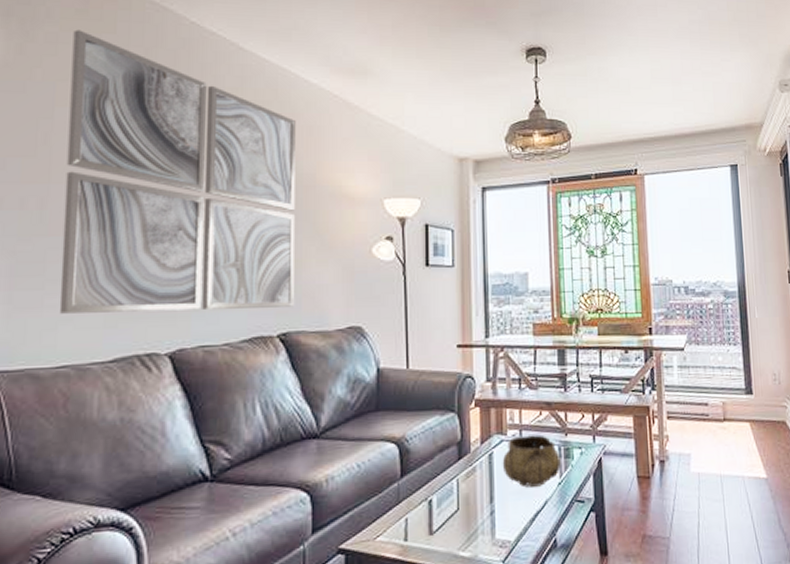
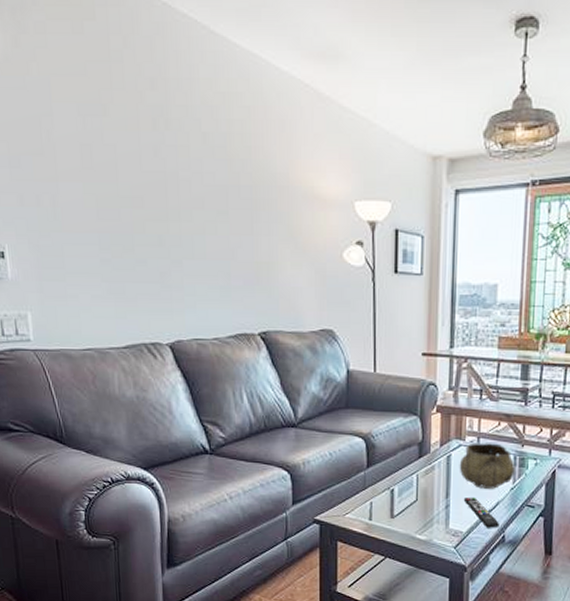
wall art: present [59,29,296,314] -> none [58,17,272,307]
remote control: none [509,498,550,533] -> present [463,497,499,528]

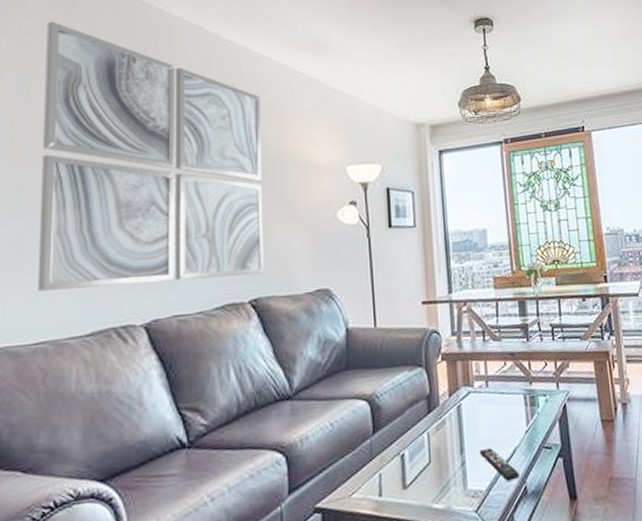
wall art: none [58,17,272,307] -> present [36,21,263,291]
decorative bowl: present [459,442,515,489] -> none [470,384,527,437]

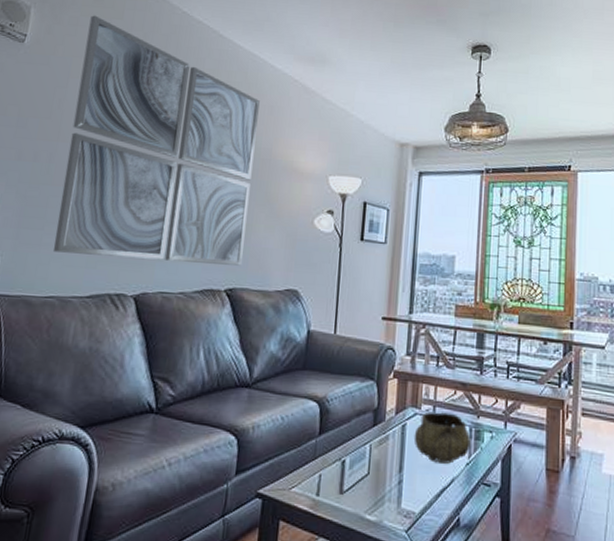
decorative bowl: none [470,384,527,437] -> present [414,411,471,464]
remote control: present [479,447,520,481] -> none [417,471,454,510]

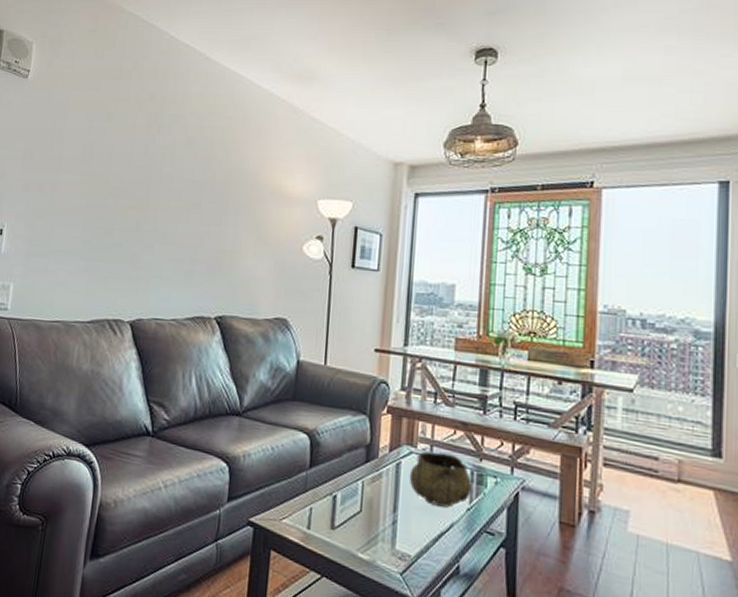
wall art: present [52,15,260,266] -> none [57,46,247,293]

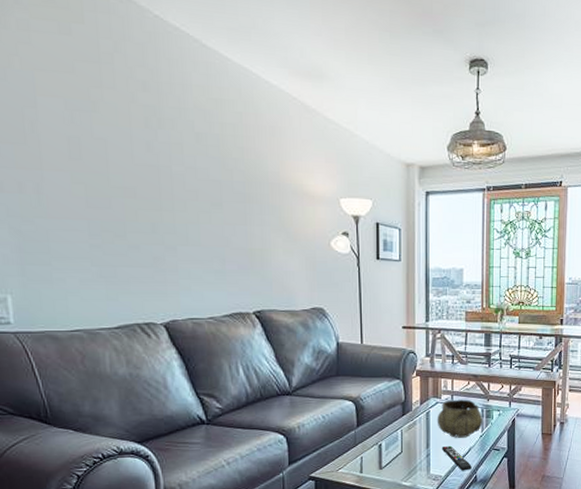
remote control: none [412,514,453,556] -> present [441,445,472,471]

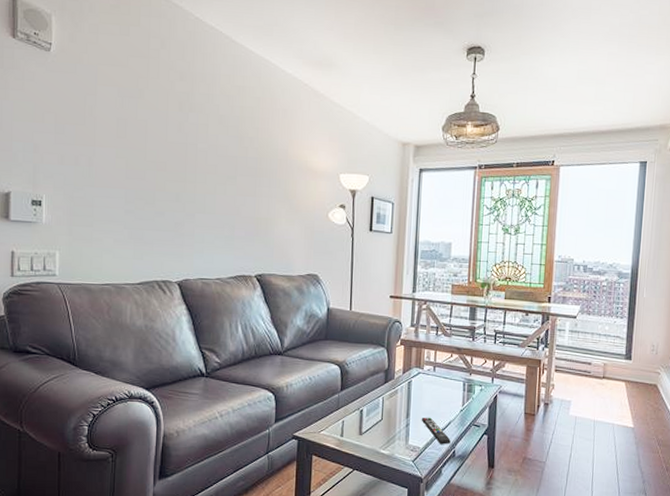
decorative bowl: present [437,399,483,438] -> none [418,371,464,411]

